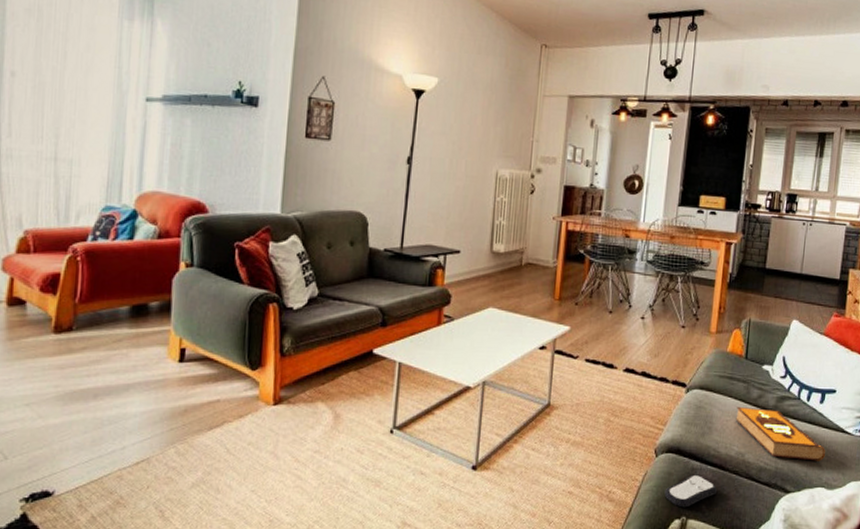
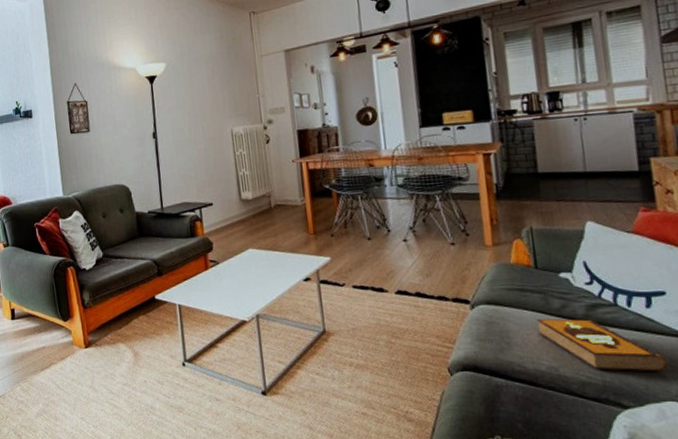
remote control: present [664,474,718,508] -> none [469,391,534,427]

